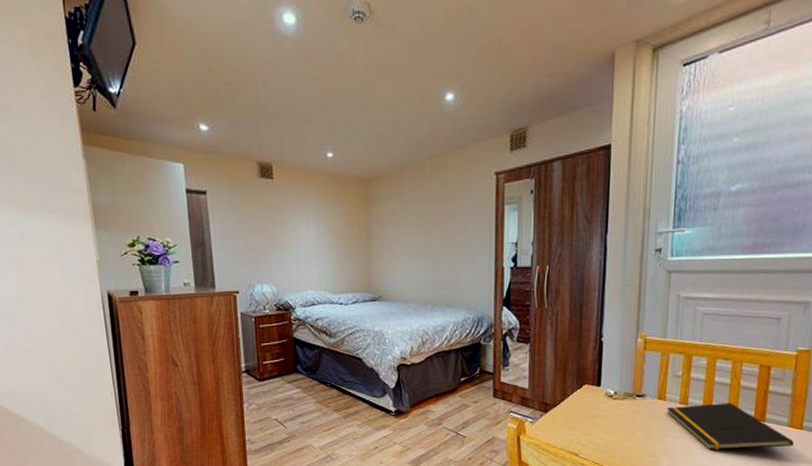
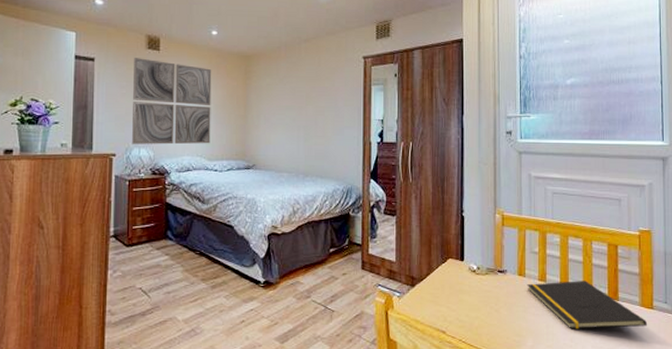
wall art: none [247,188,334,280] -> present [132,58,212,145]

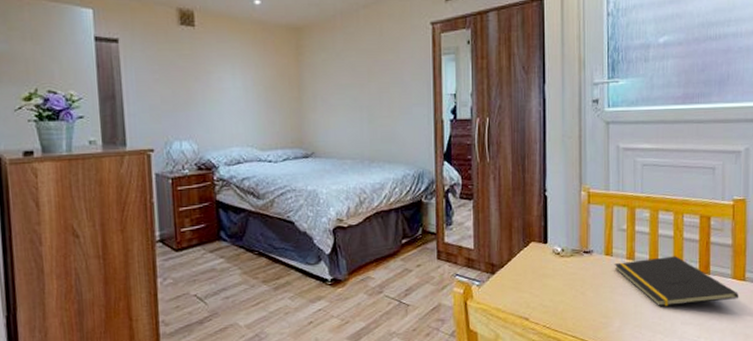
wall art: present [132,58,212,145] -> none [165,36,262,137]

